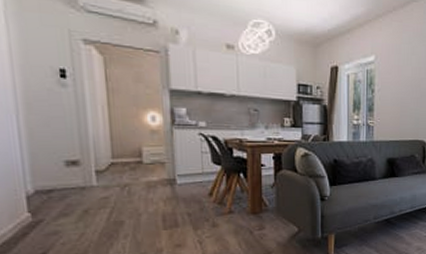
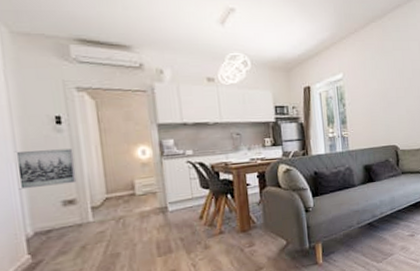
wall art: none [14,102,81,144] -> present [14,148,77,190]

